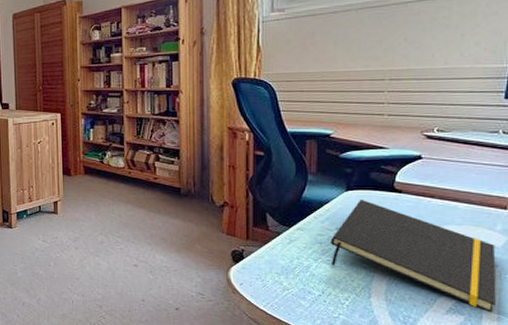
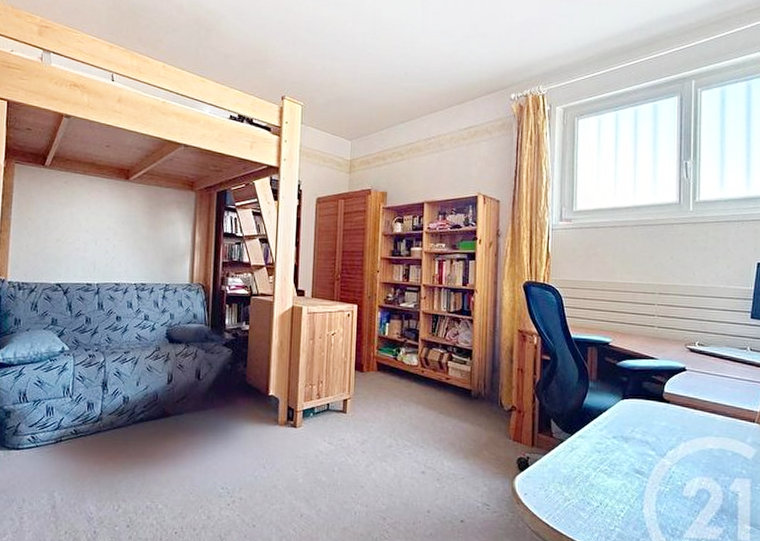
notepad: present [330,200,497,312] -> none [608,409,749,524]

